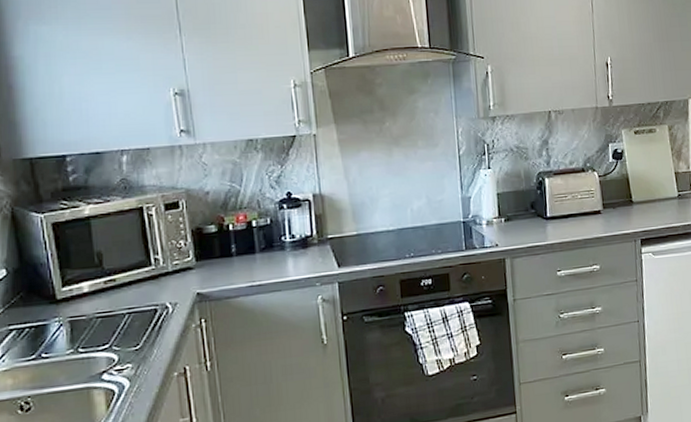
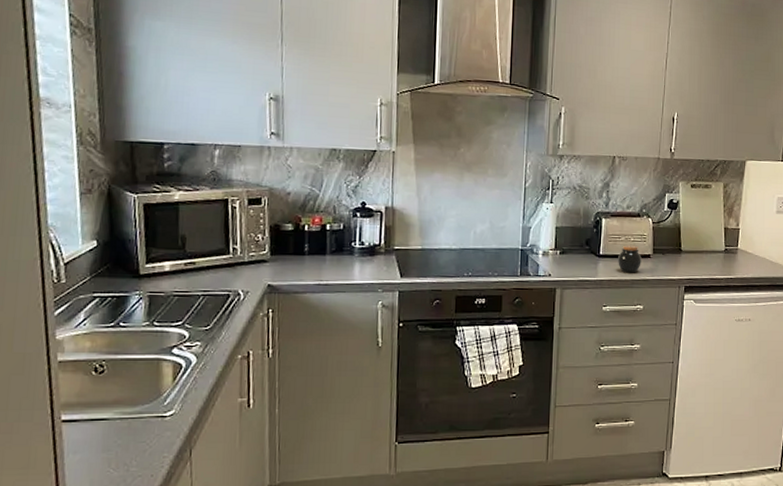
jar: none [567,202,592,233] -> present [618,245,641,273]

